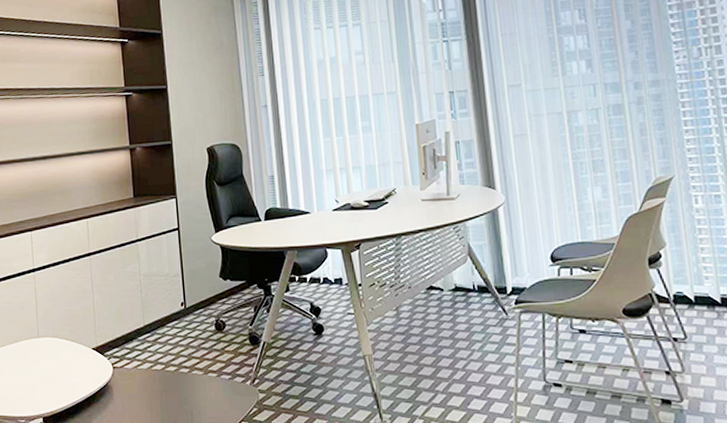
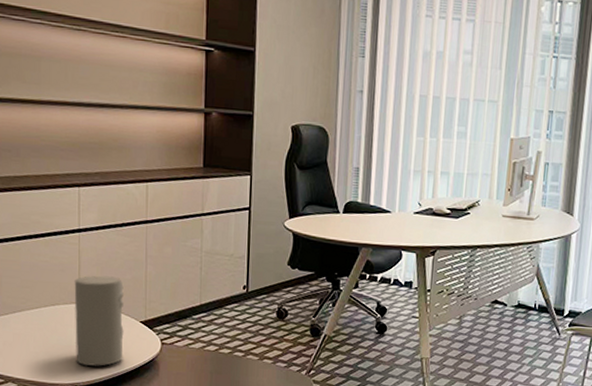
decorative vase: none [33,308,80,396] -> present [74,275,124,366]

